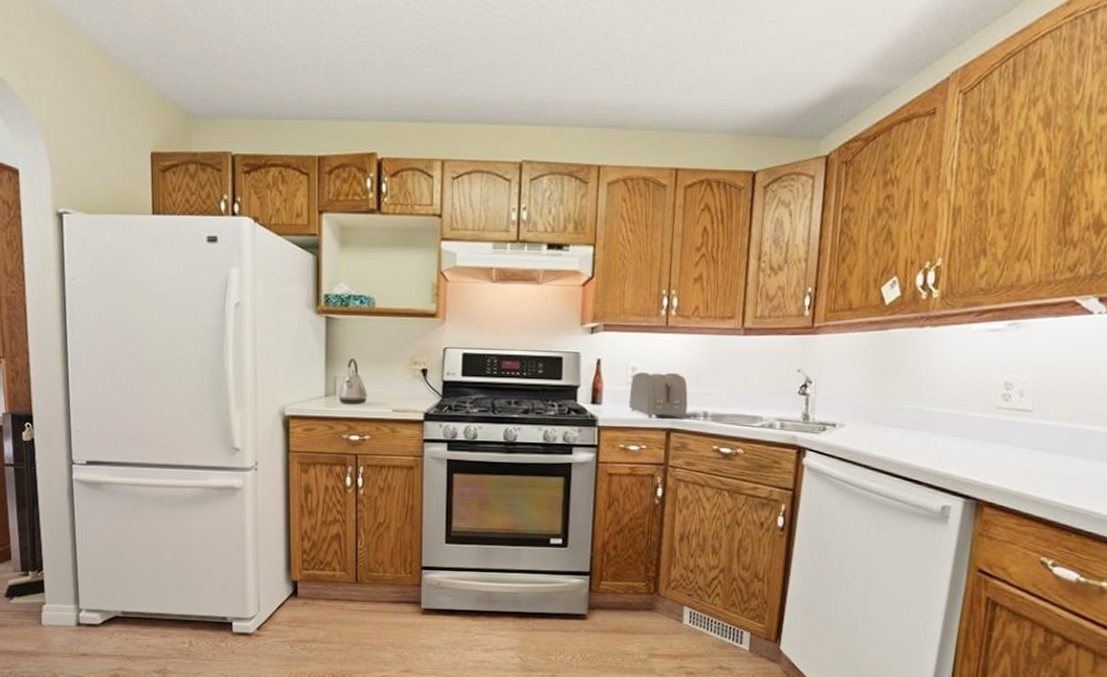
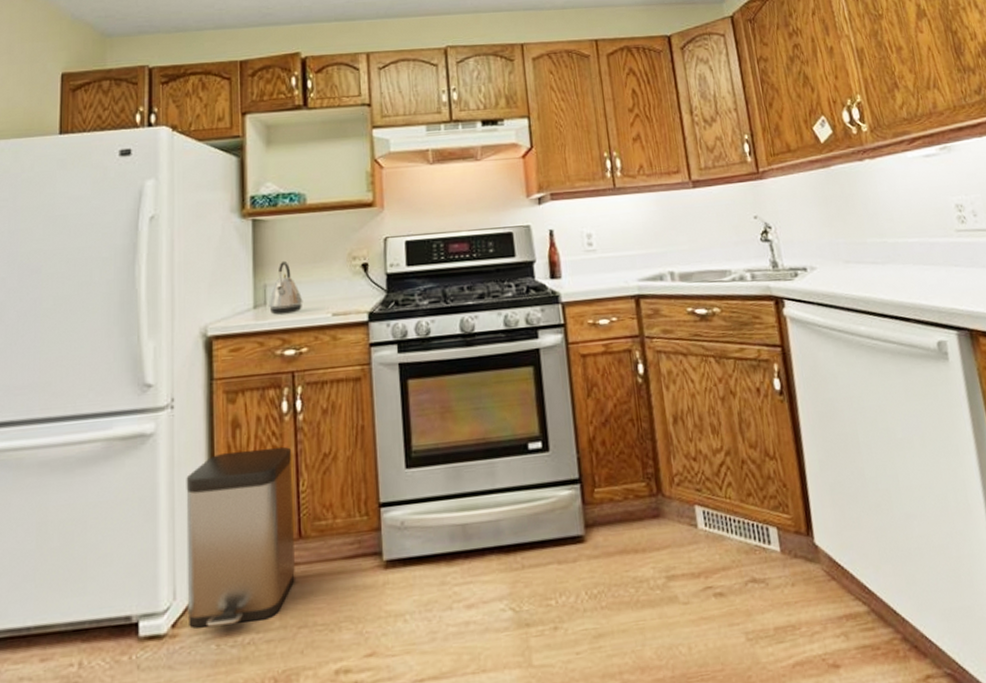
pedal bin: none [267,510,353,635] -> present [186,447,295,628]
toaster: present [629,372,688,419] -> none [588,234,653,286]

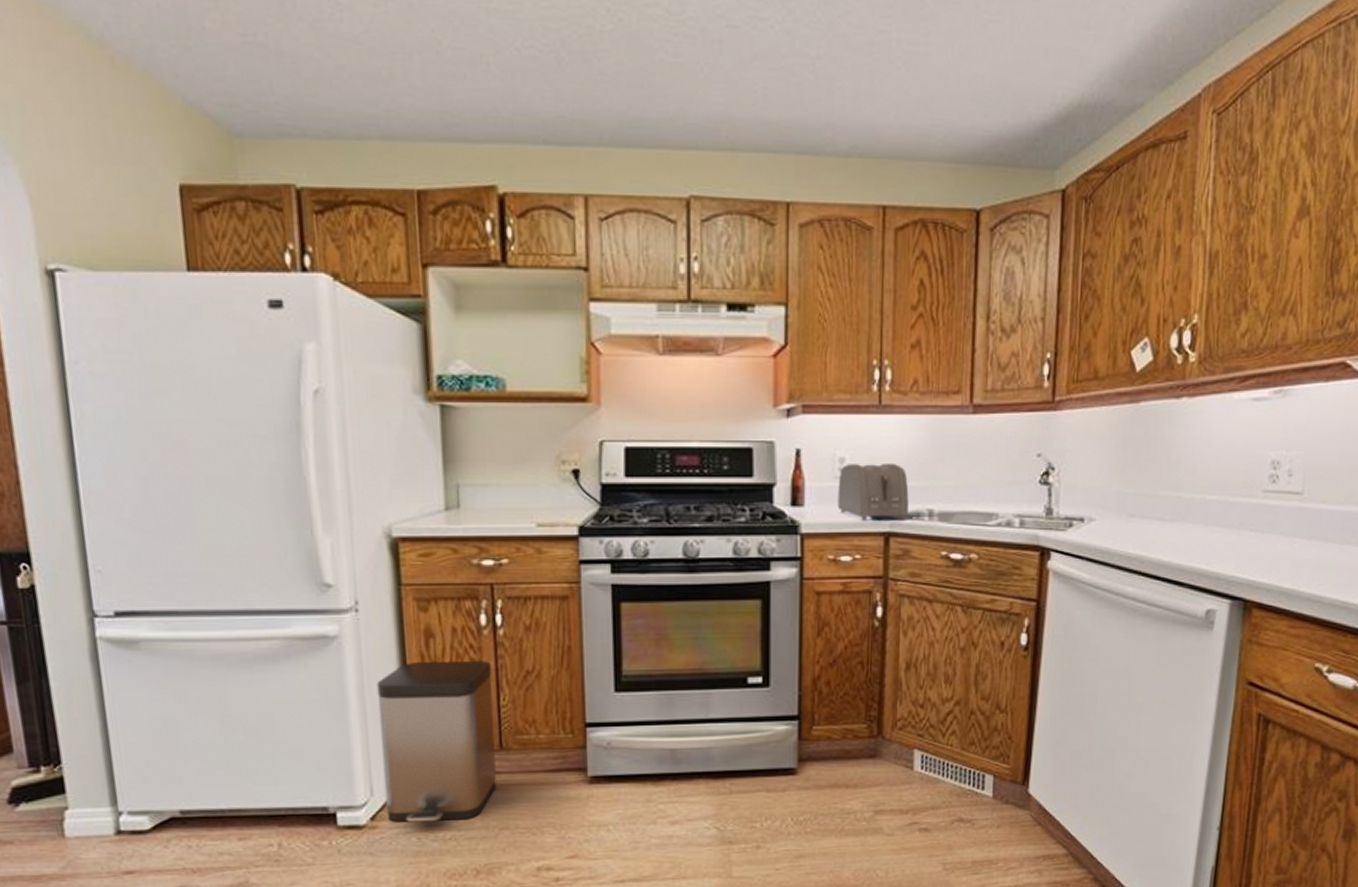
kettle: present [269,260,303,316] -> none [463,458,503,521]
toaster: none [588,234,653,286] -> present [837,462,909,520]

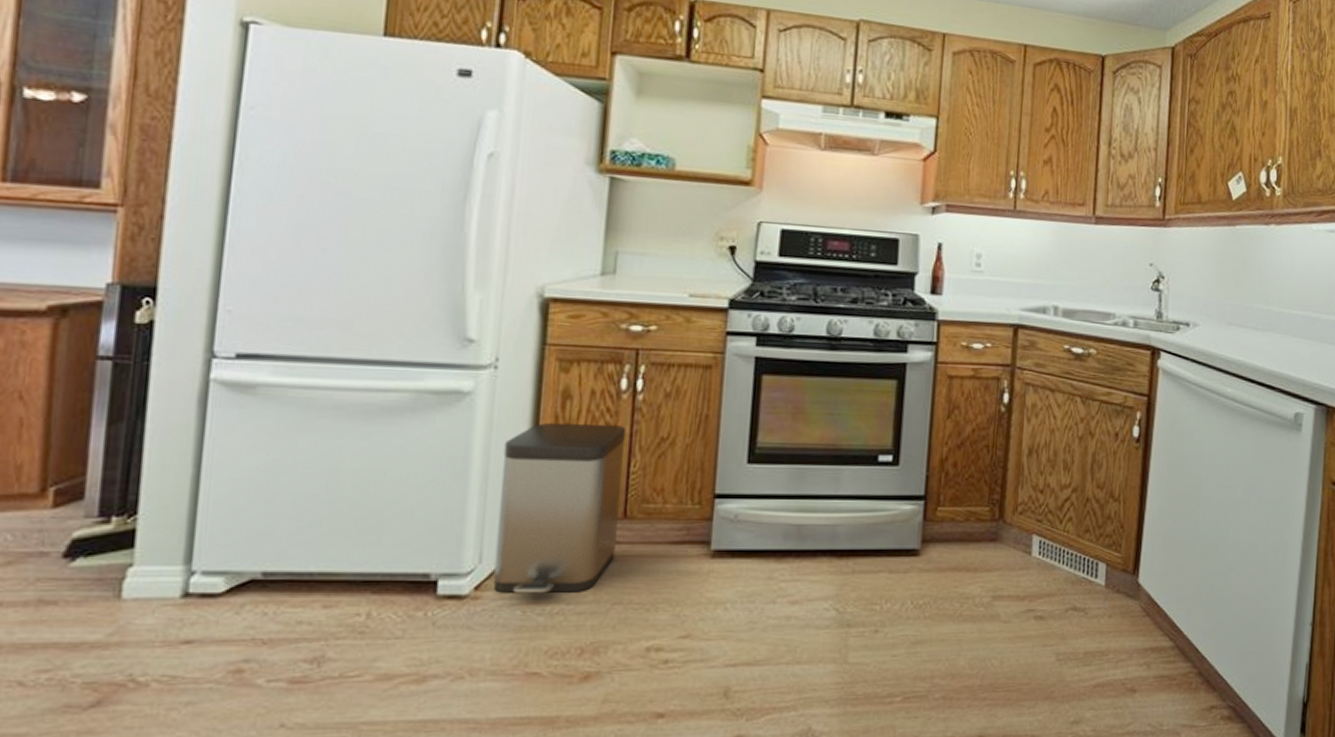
toaster: present [837,462,909,520] -> none [972,260,1037,314]

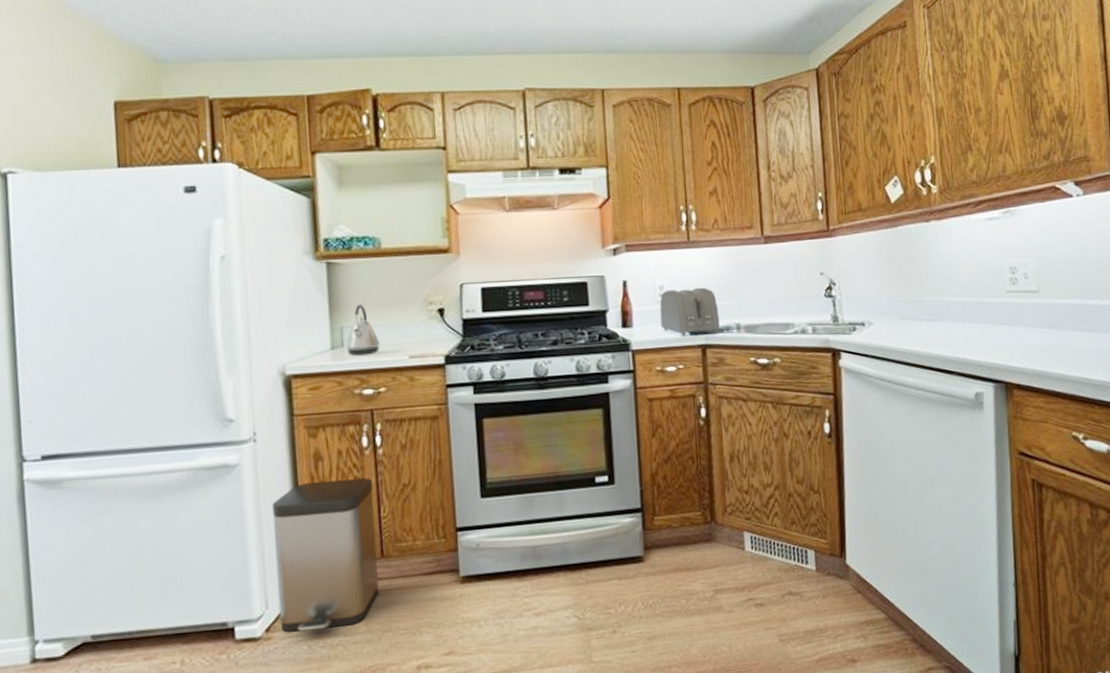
kettle: none [618,228,658,288] -> present [346,304,380,357]
toaster: none [972,260,1037,314] -> present [659,287,720,336]

